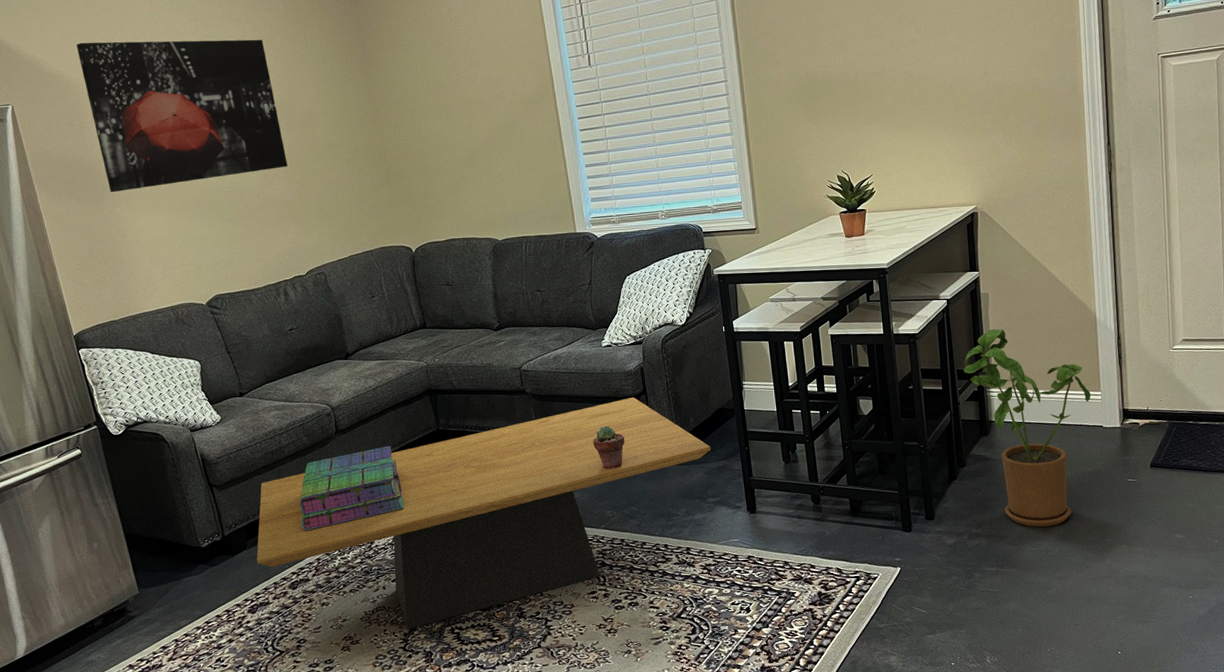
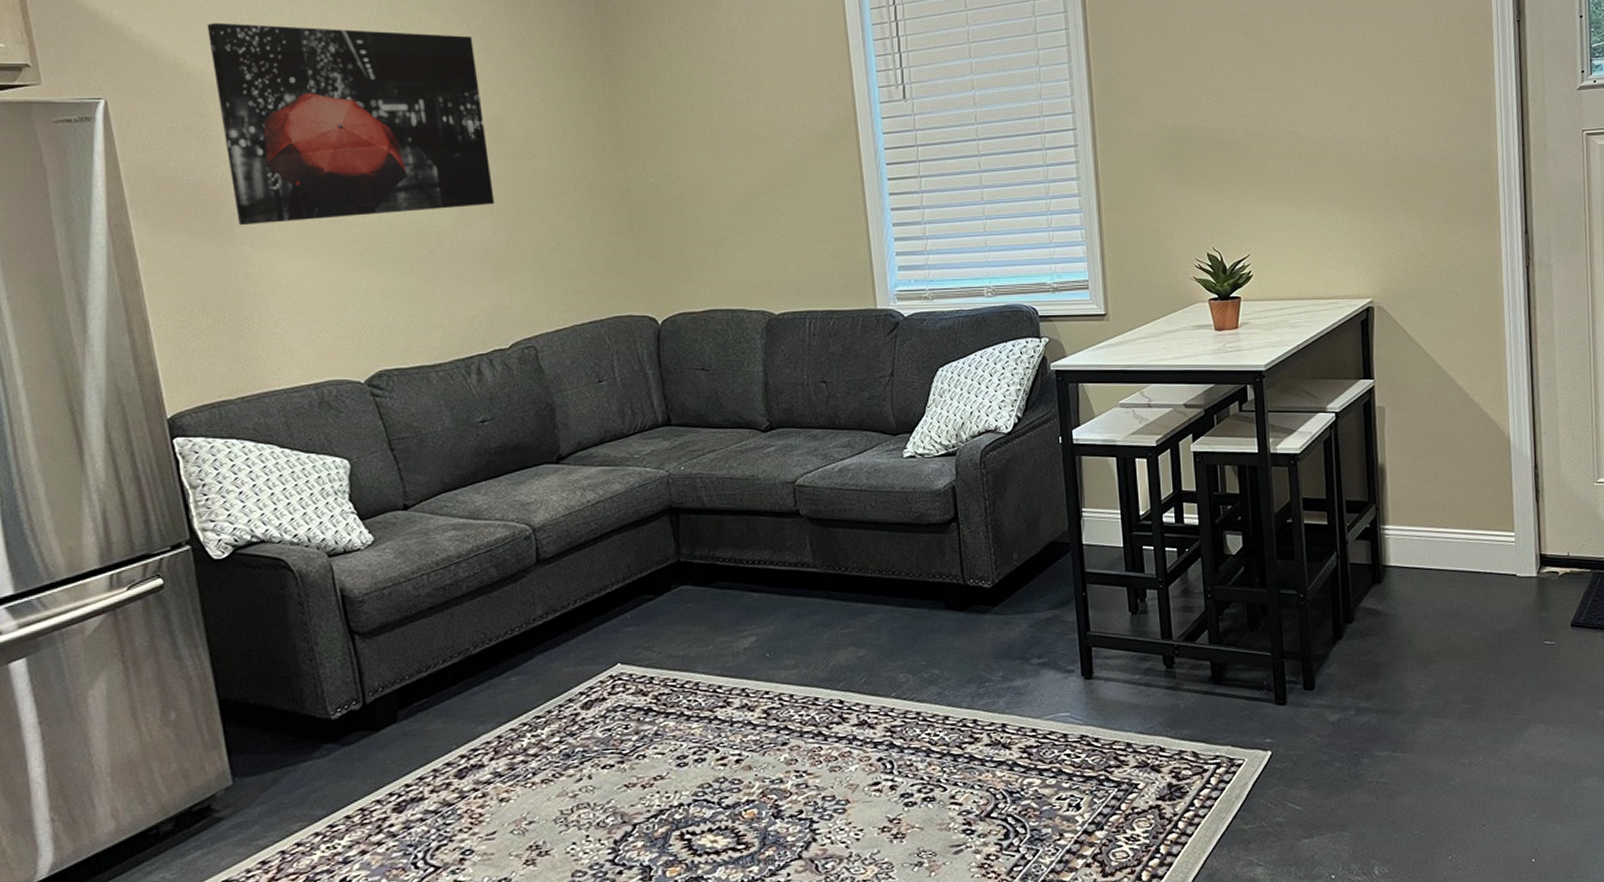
coffee table: present [256,397,711,630] -> none [410,524,1039,836]
stack of books: present [299,445,405,531] -> none [478,582,626,698]
potted succulent: present [592,426,624,470] -> none [885,561,927,620]
house plant: present [963,328,1091,528] -> none [1353,450,1503,701]

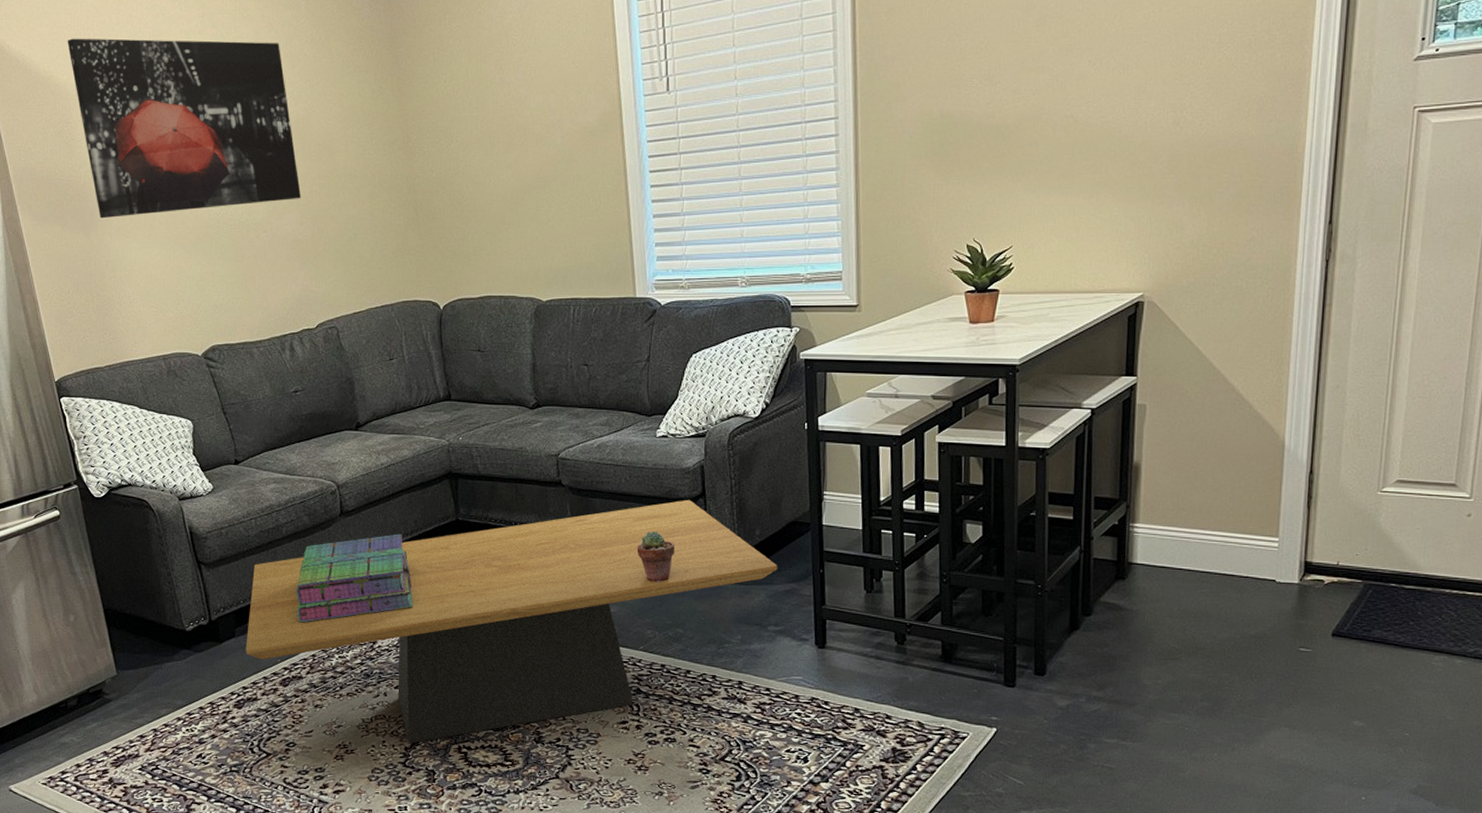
coffee table: none [410,524,1039,836] -> present [246,499,778,744]
stack of books: none [478,582,626,698] -> present [296,534,414,623]
potted succulent: none [885,561,927,620] -> present [637,531,674,583]

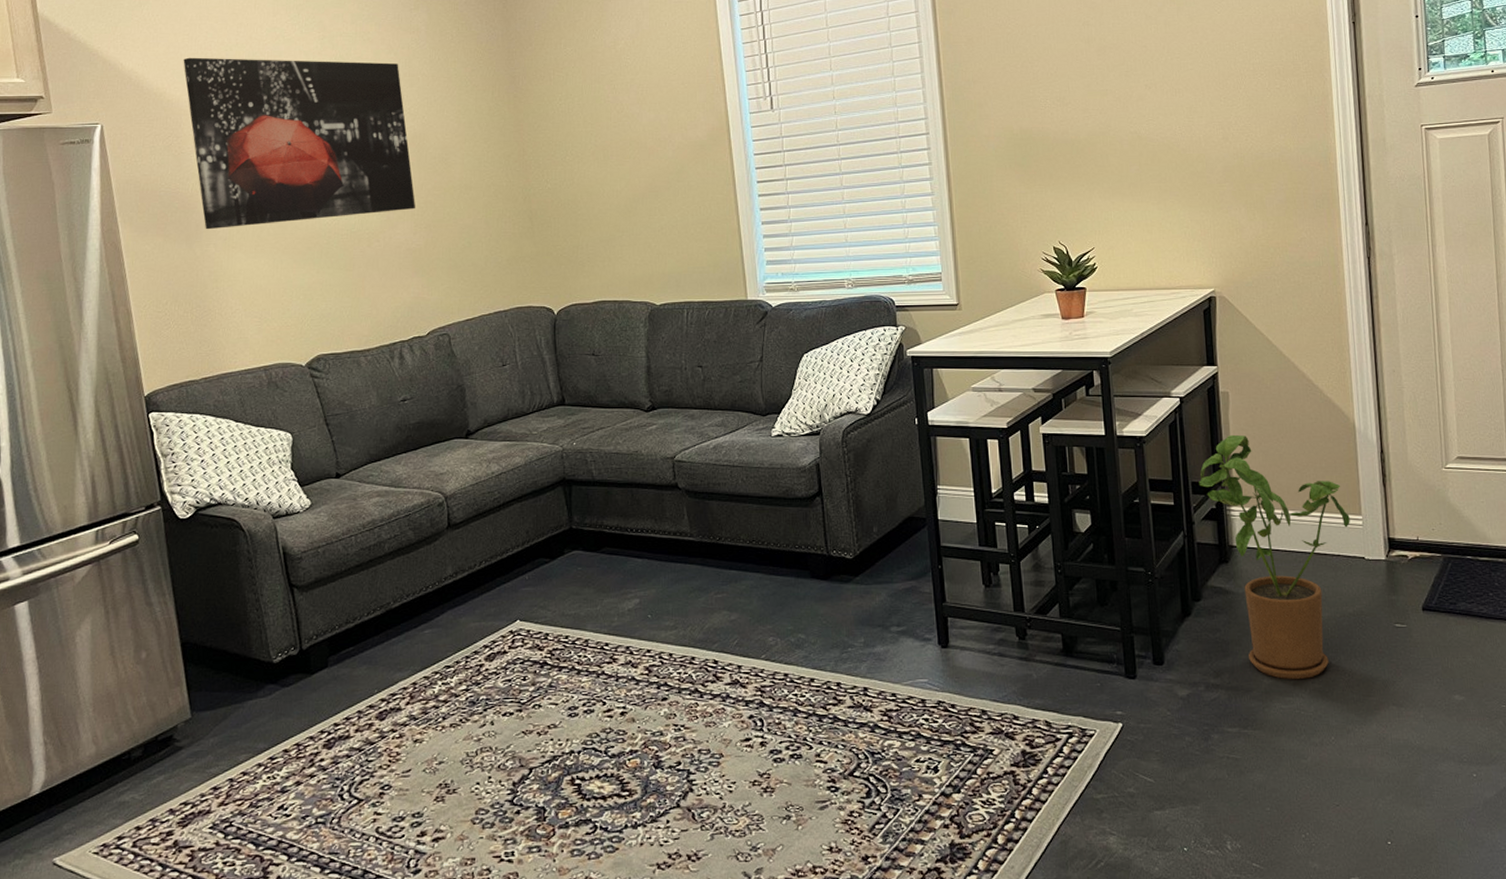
coffee table: present [246,499,778,744] -> none [339,498,897,778]
stack of books: present [296,534,414,623] -> none [397,545,524,648]
potted succulent: present [637,531,674,583] -> none [755,532,793,587]
house plant: none [1102,449,1265,697] -> present [1199,434,1350,680]

